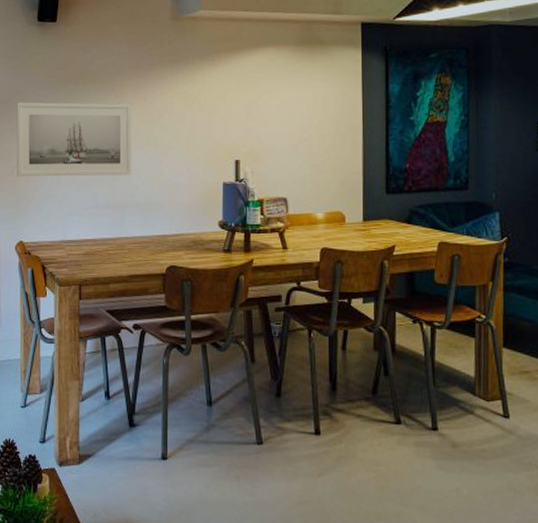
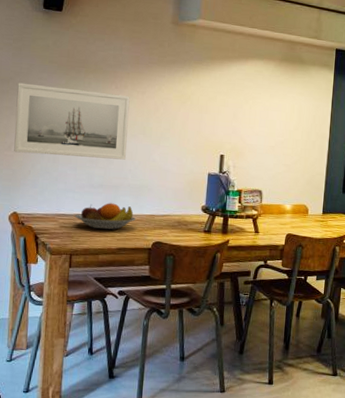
fruit bowl: none [81,224,146,254] -> present [74,203,136,230]

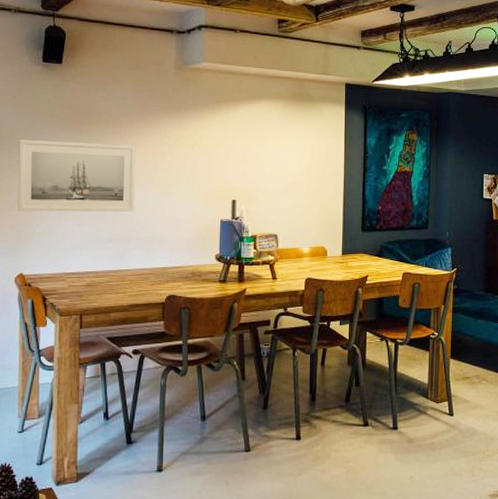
fruit bowl: present [74,203,136,230] -> none [83,258,147,285]

